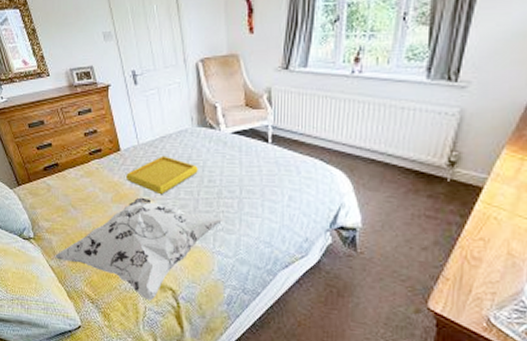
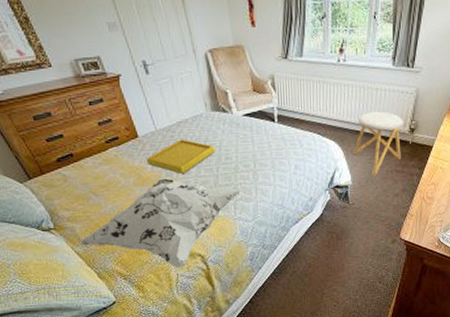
stool: none [365,136,439,219] -> present [353,111,403,176]

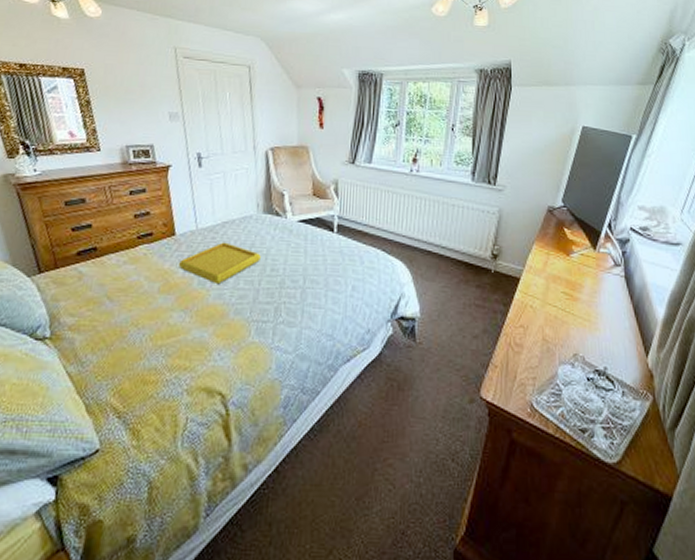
decorative pillow: present [79,178,242,269] -> none [74,287,285,410]
stool: present [353,111,403,176] -> none [423,230,484,309]

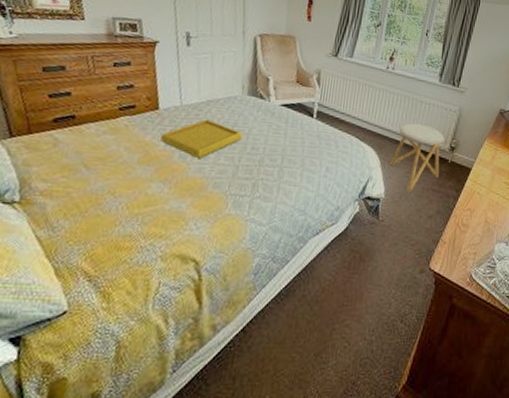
stool: none [423,230,484,309] -> present [390,123,445,192]

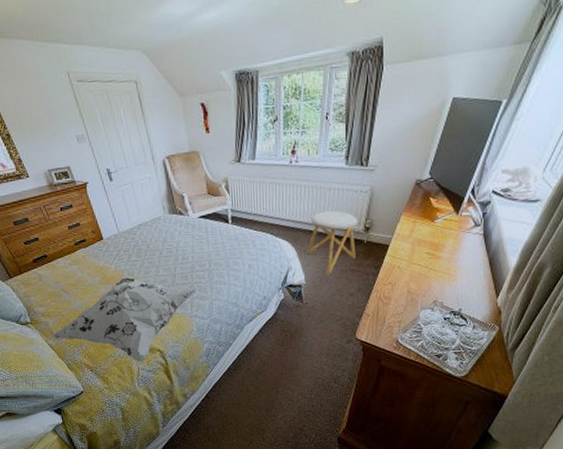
decorative pillow: none [44,160,262,275] -> present [52,277,198,363]
serving tray: present [159,119,243,159] -> none [110,240,173,274]

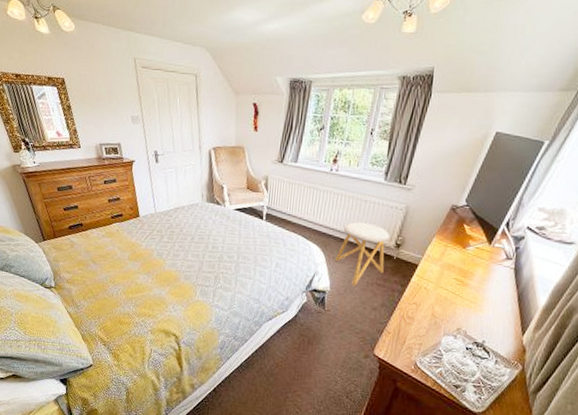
decorative pillow: present [52,277,198,363] -> none [72,257,223,345]

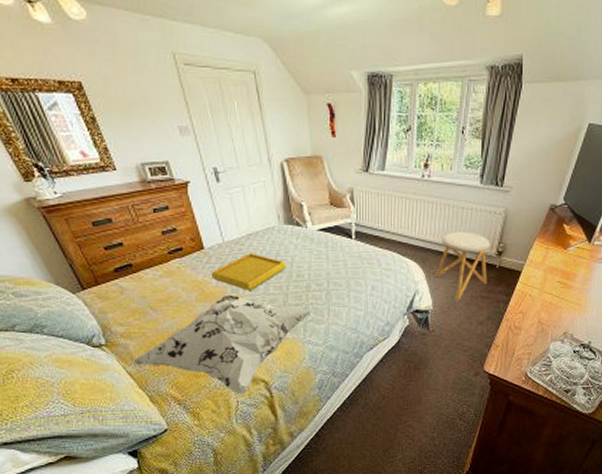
decorative pillow: none [72,257,223,345] -> present [132,294,313,395]
serving tray: none [142,223,205,256] -> present [210,253,286,291]

